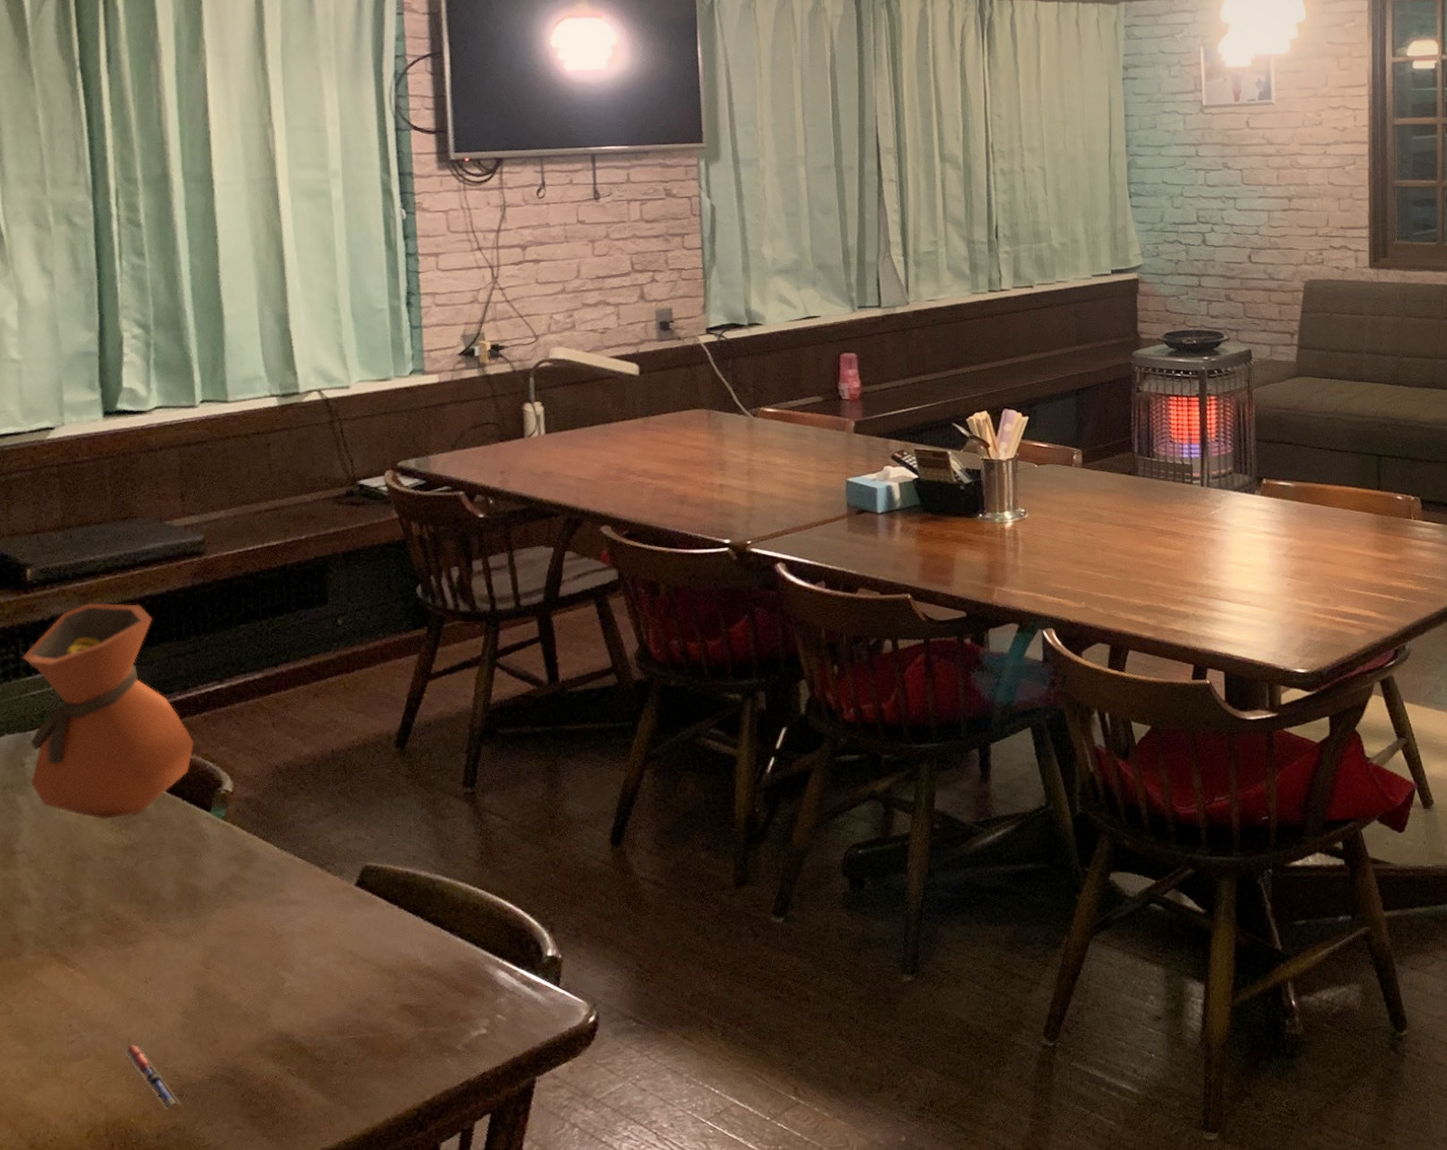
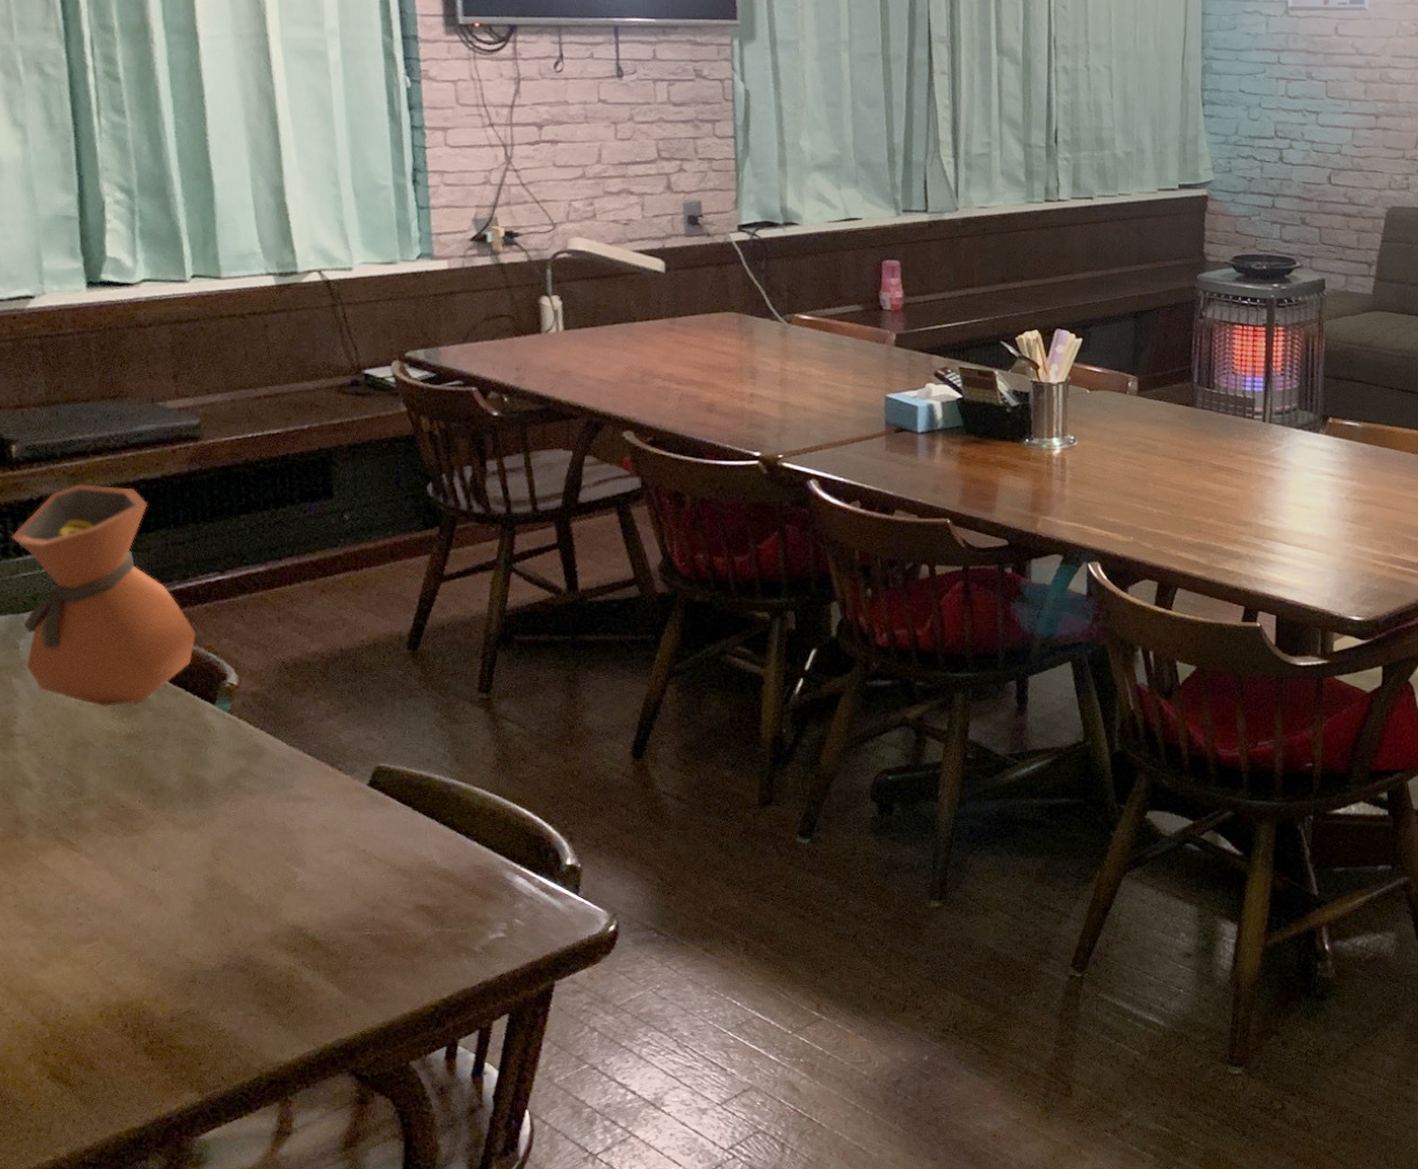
pen: present [125,1045,181,1110] -> none [135,930,194,995]

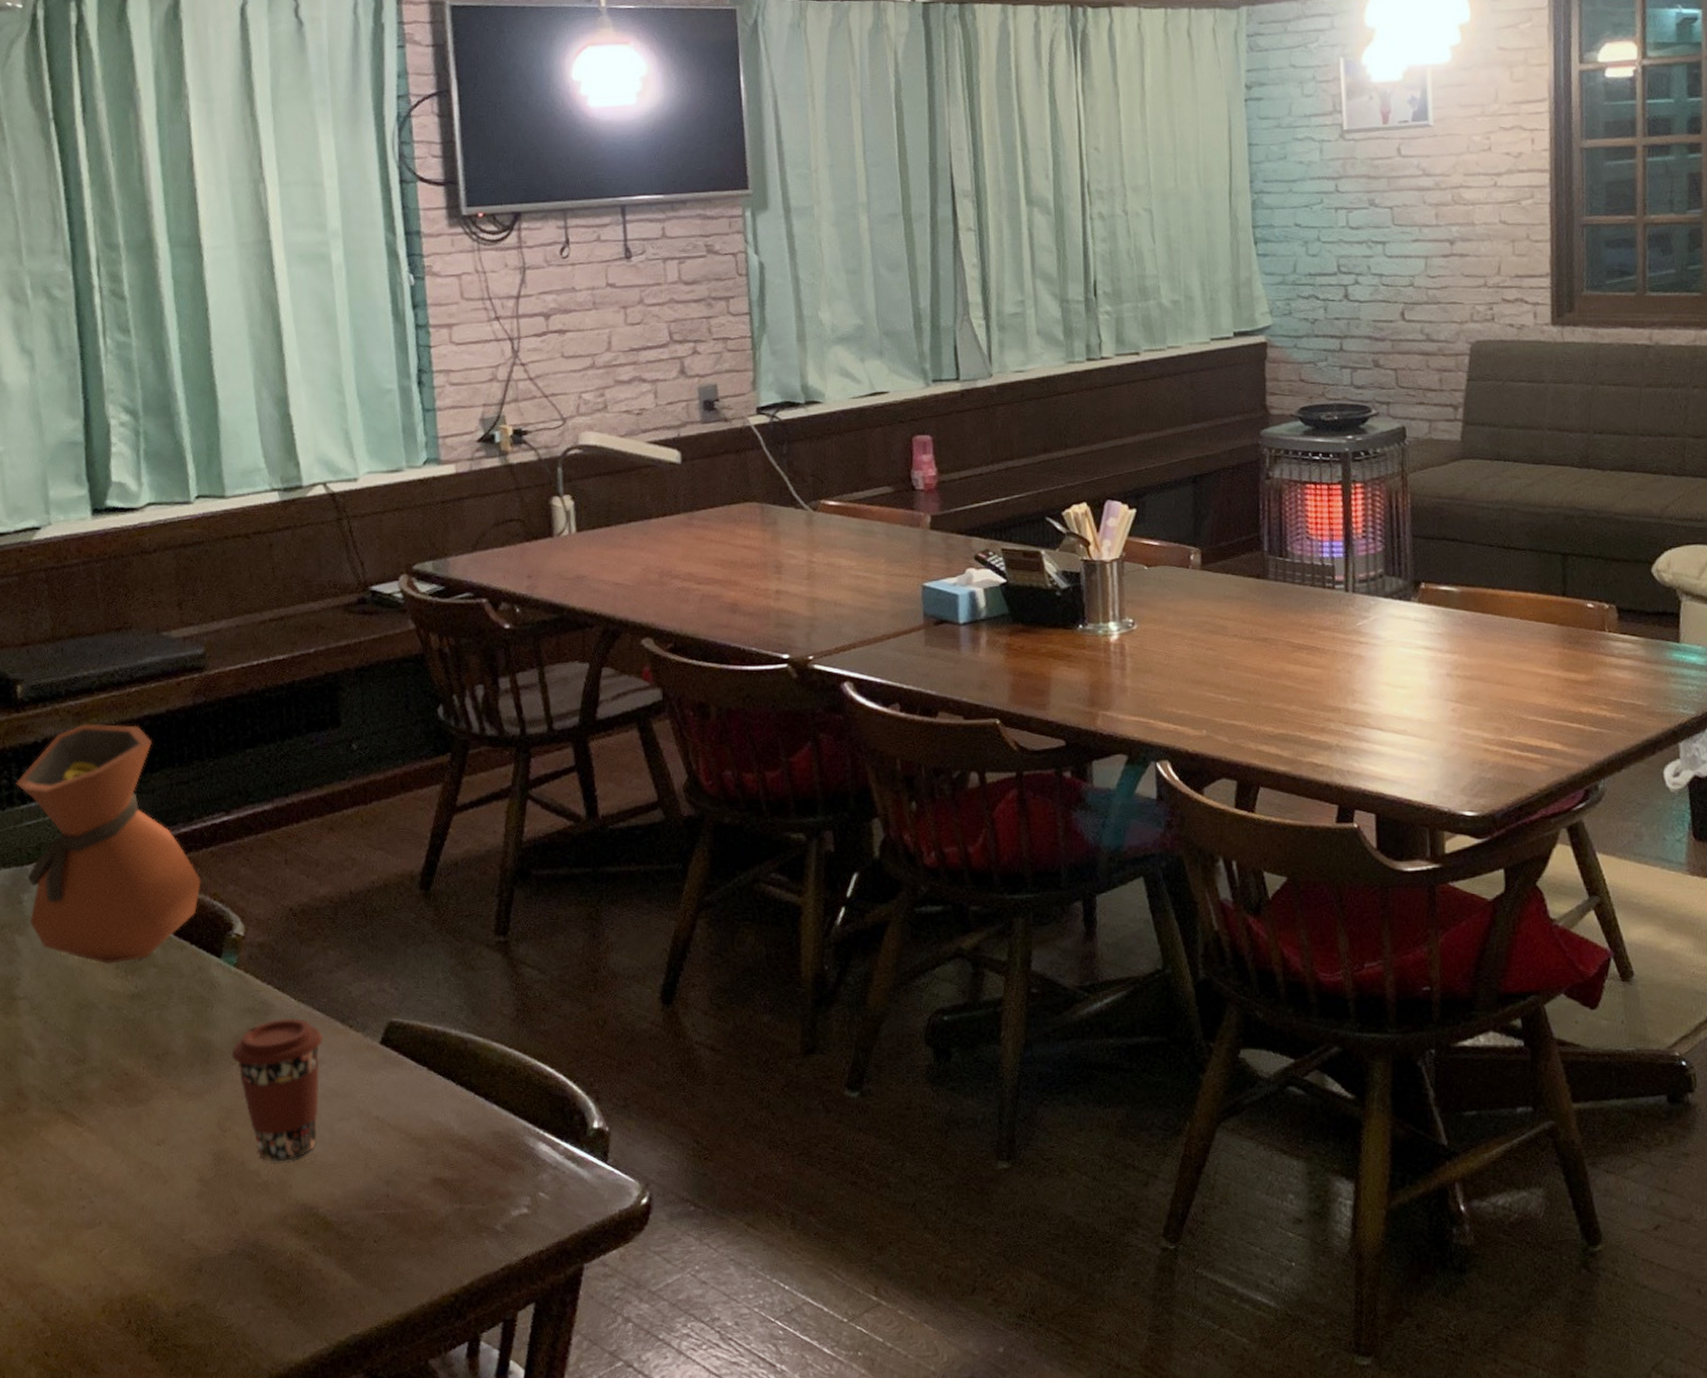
coffee cup: none [225,761,313,888] -> present [231,1018,323,1162]

